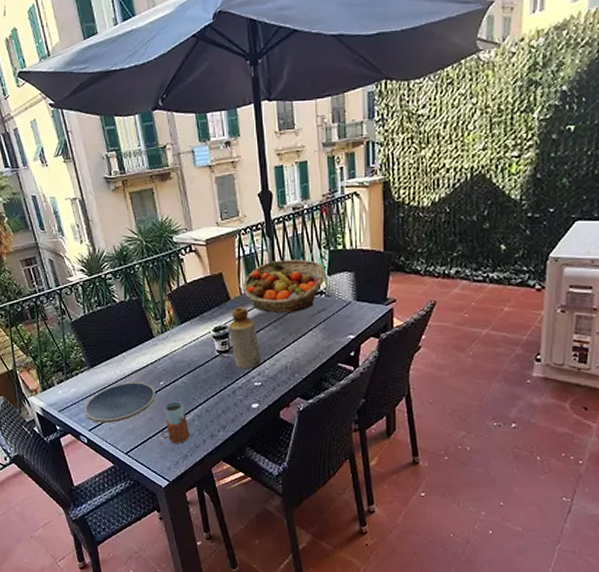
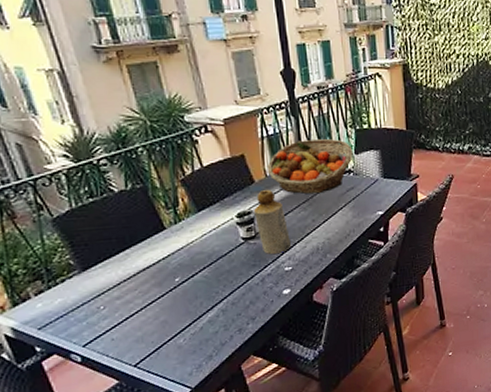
plate: present [84,382,155,424] -> none [75,281,170,336]
drinking glass: present [161,401,190,443] -> none [179,297,214,345]

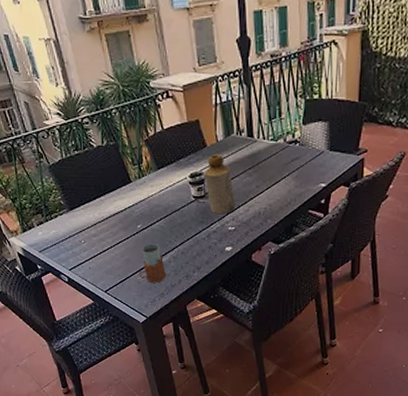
drinking glass: none [179,297,214,345] -> present [139,243,166,283]
fruit basket: present [267,139,353,194] -> none [218,108,301,162]

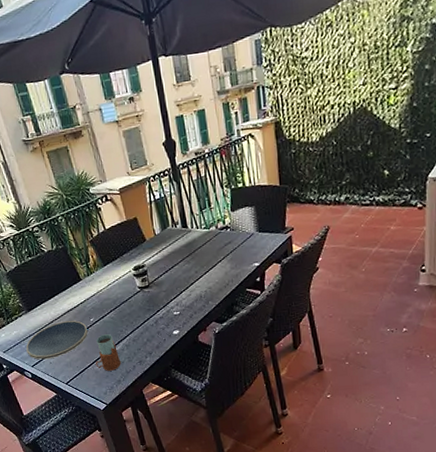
plate: none [64,225,133,264] -> present [26,321,88,360]
bottle: present [205,154,235,215] -> none [147,246,178,302]

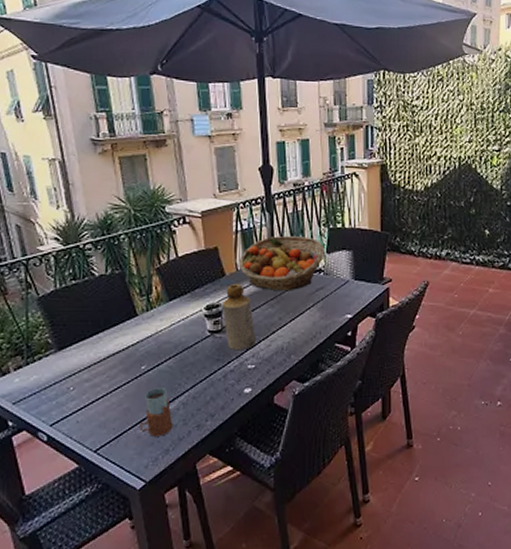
plate: present [26,321,88,360] -> none [46,367,135,417]
bottle: none [147,246,178,302] -> present [223,284,256,351]
fruit basket: none [155,199,230,249] -> present [238,236,325,292]

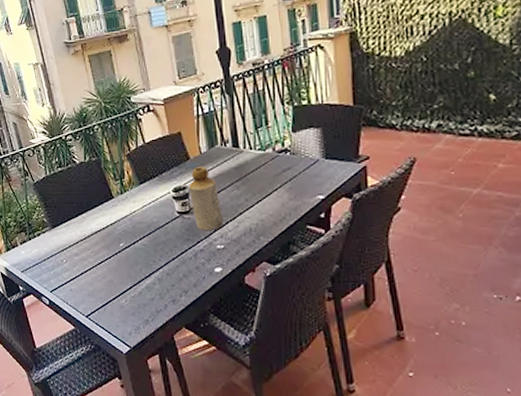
drinking glass: present [139,388,173,436] -> none [122,263,151,308]
fruit basket: present [238,236,325,292] -> none [201,116,290,173]

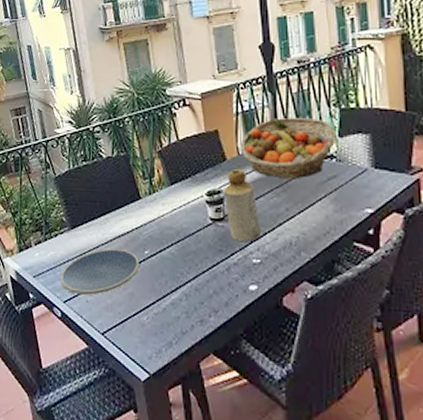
plate: none [46,244,116,286] -> present [61,248,139,296]
fruit basket: none [201,116,290,173] -> present [240,118,337,179]

